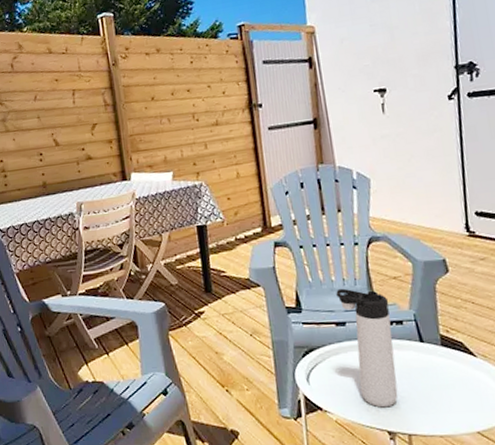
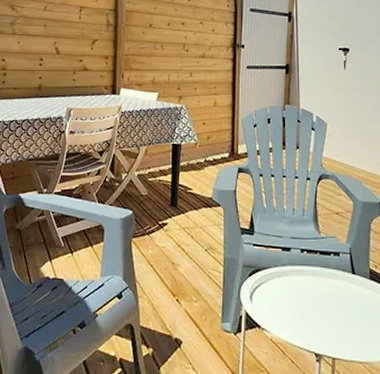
thermos bottle: present [336,288,399,408] -> none [286,217,330,331]

